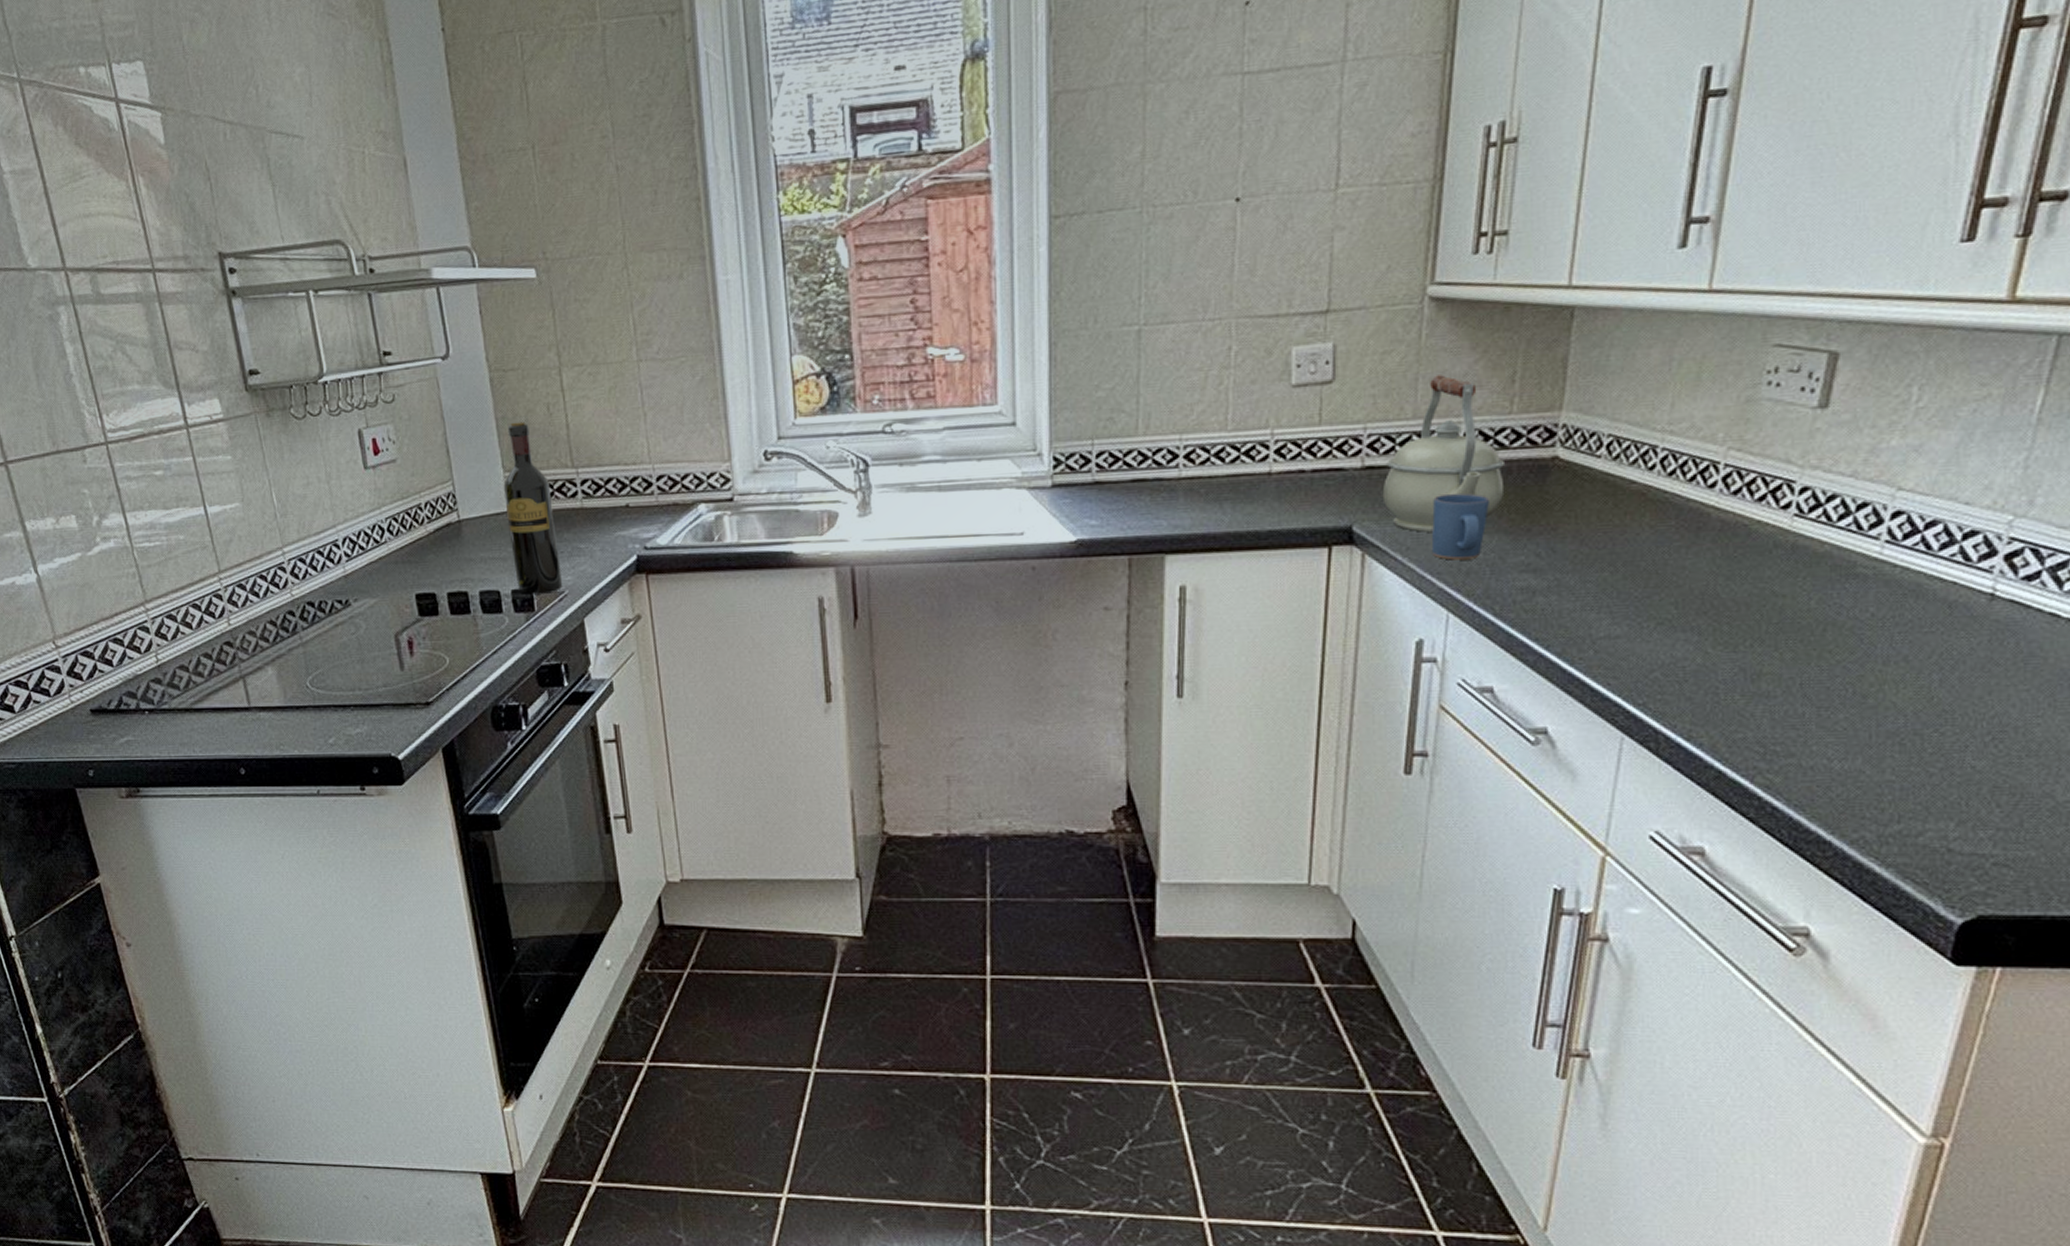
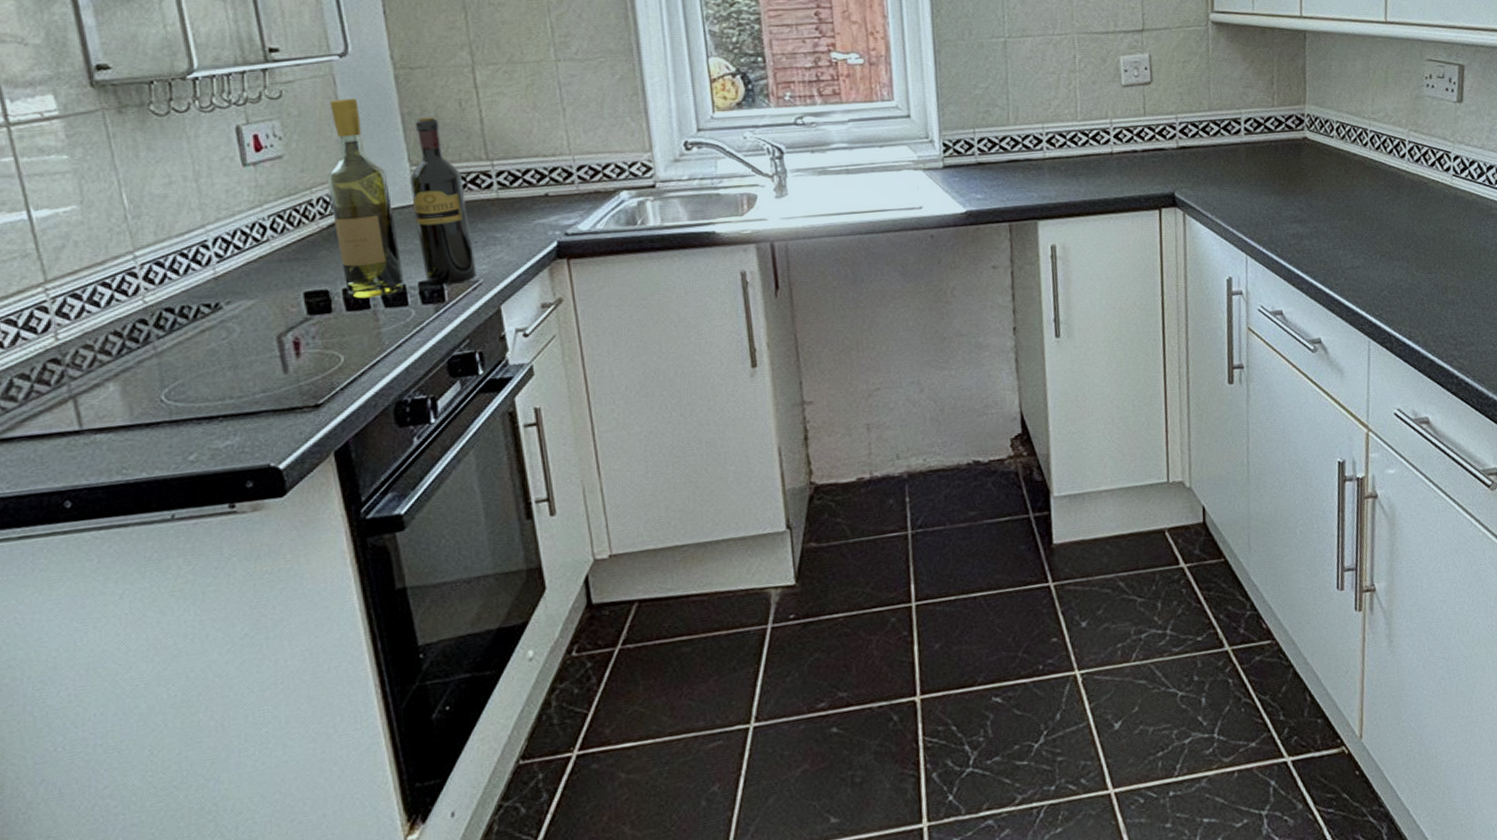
bottle: none [433,401,500,603] -> present [327,98,405,299]
kettle: present [1382,375,1505,532] -> none [1192,78,1275,196]
mug: present [1431,493,1491,560] -> none [1228,165,1267,216]

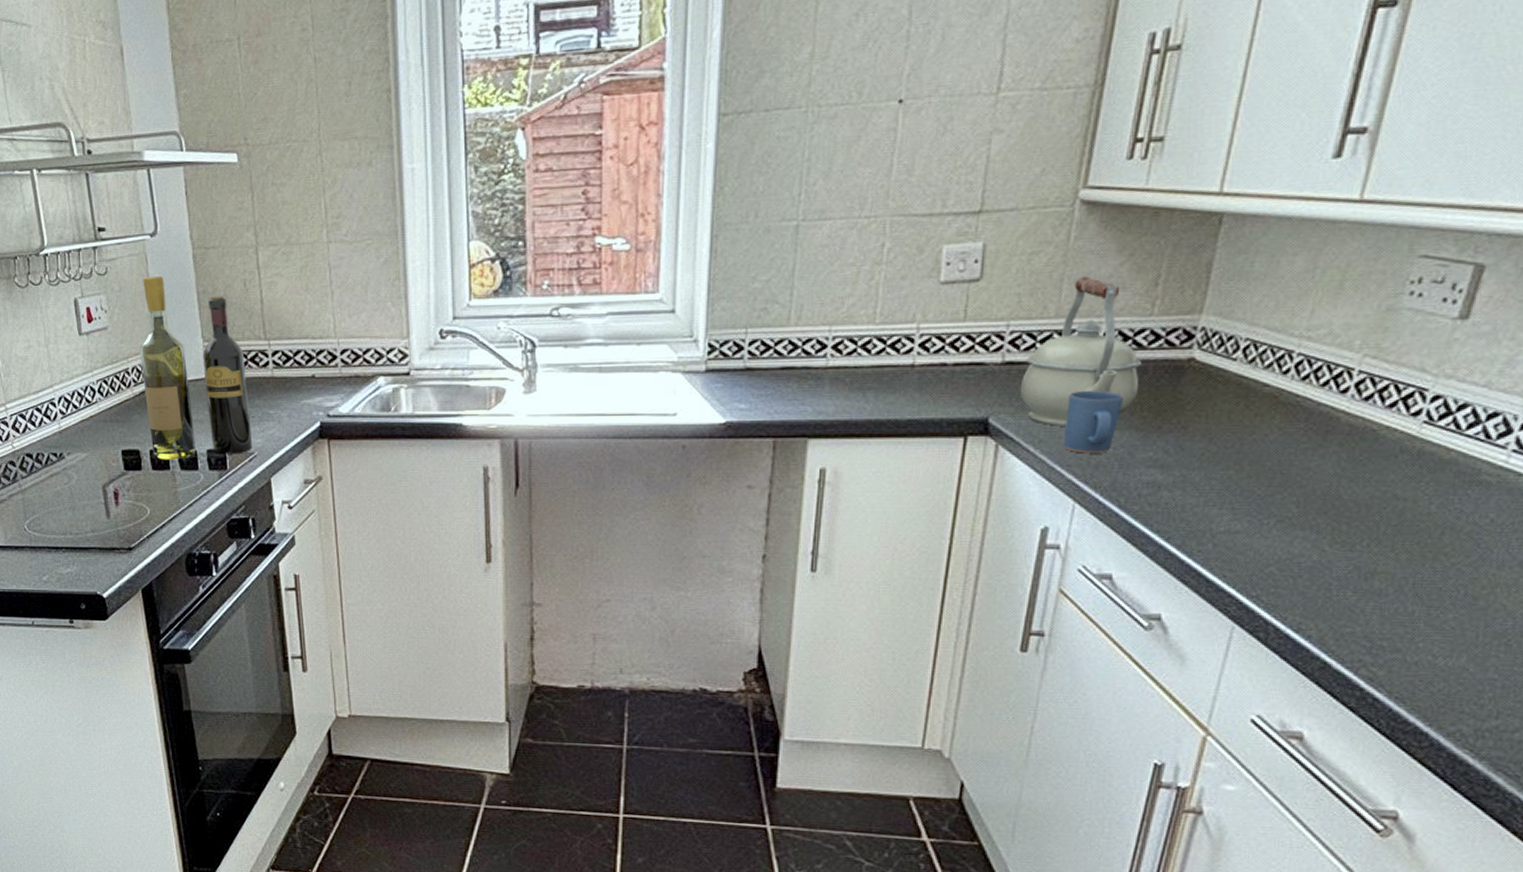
kettle: none [1192,78,1275,196] -> present [1019,276,1141,426]
mug: none [1228,165,1267,216] -> present [1063,391,1125,454]

